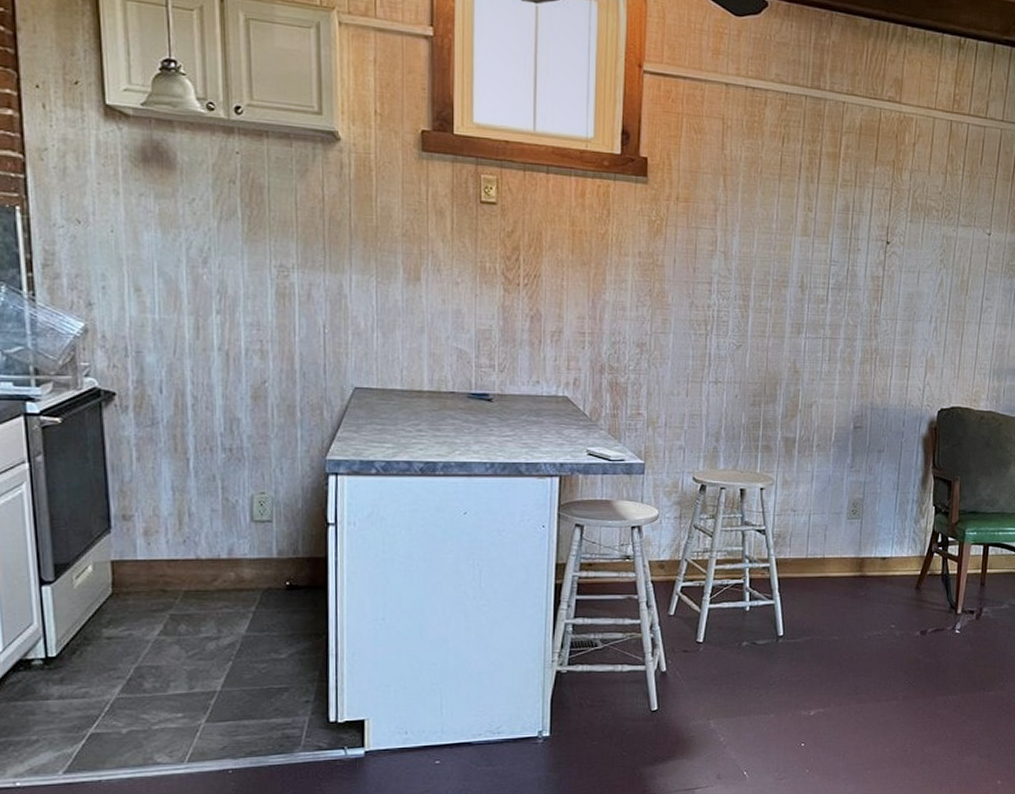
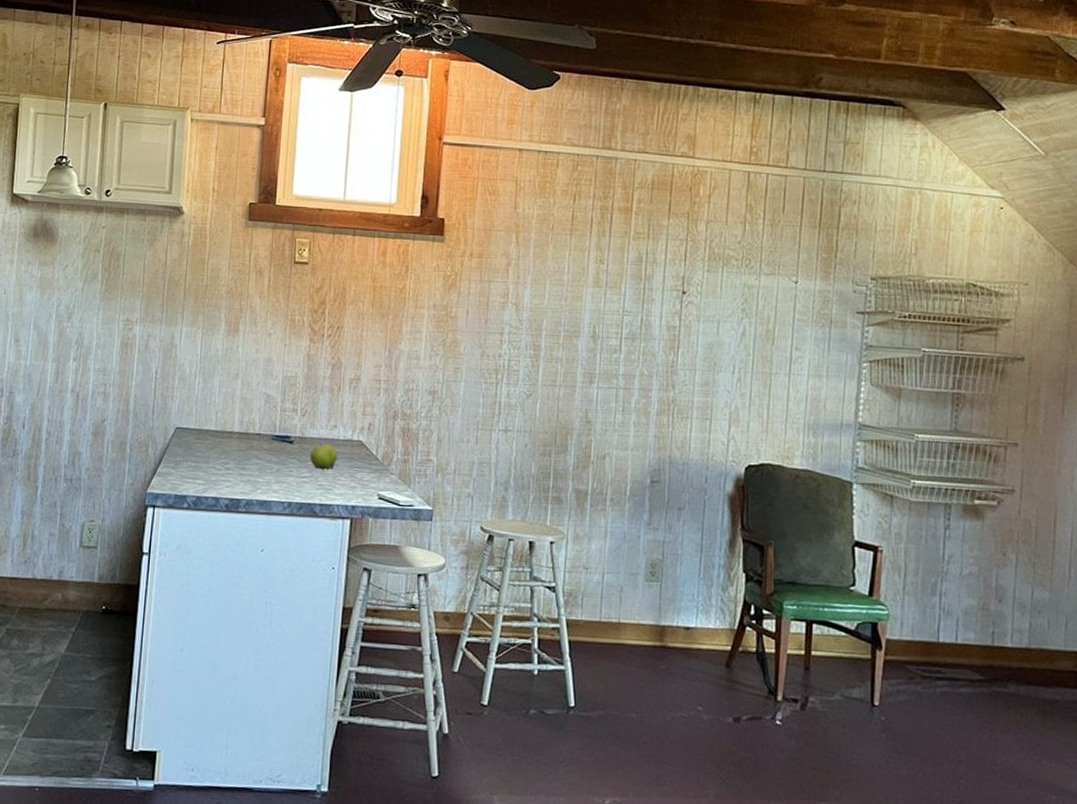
fruit: none [511,400,541,427] -> present [309,443,337,469]

